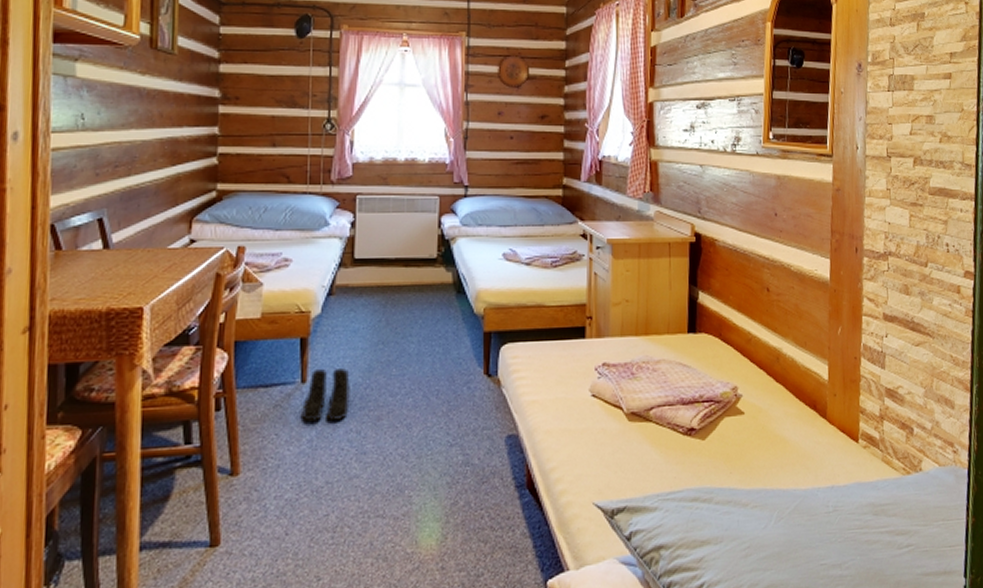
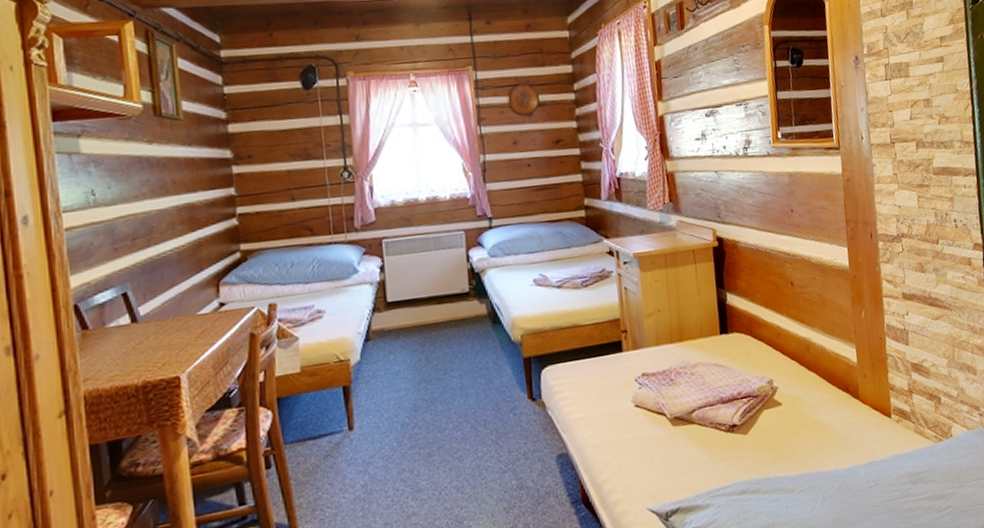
boots: present [300,368,350,422] -> none [351,411,399,468]

